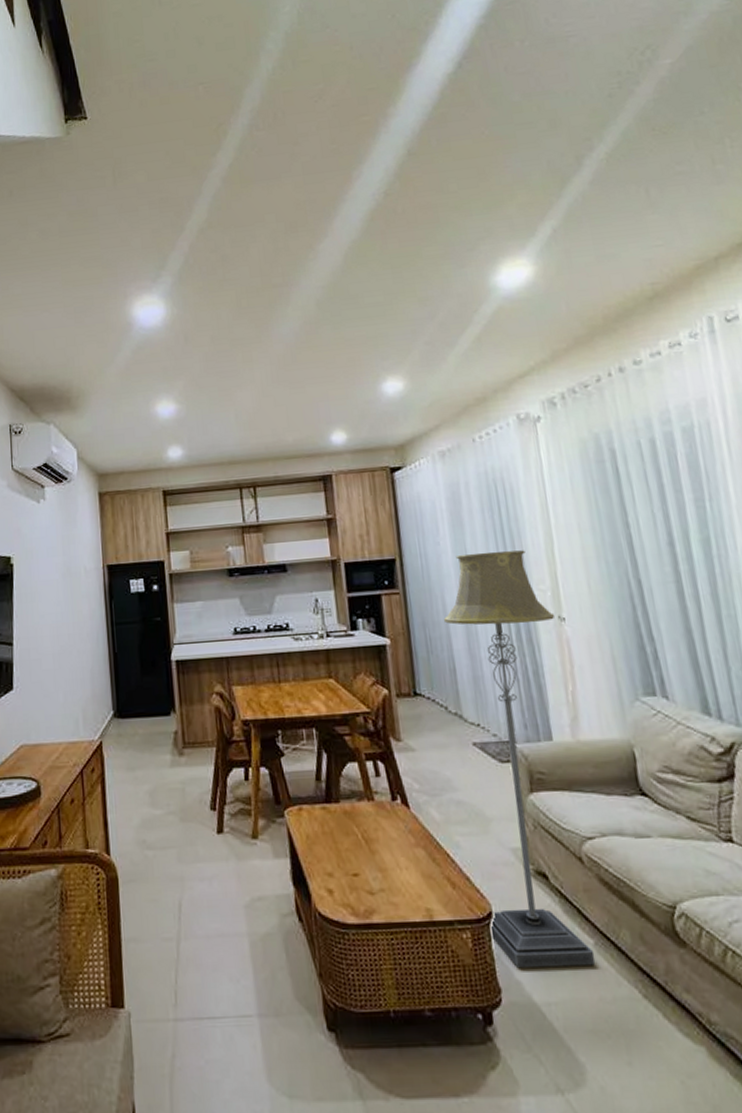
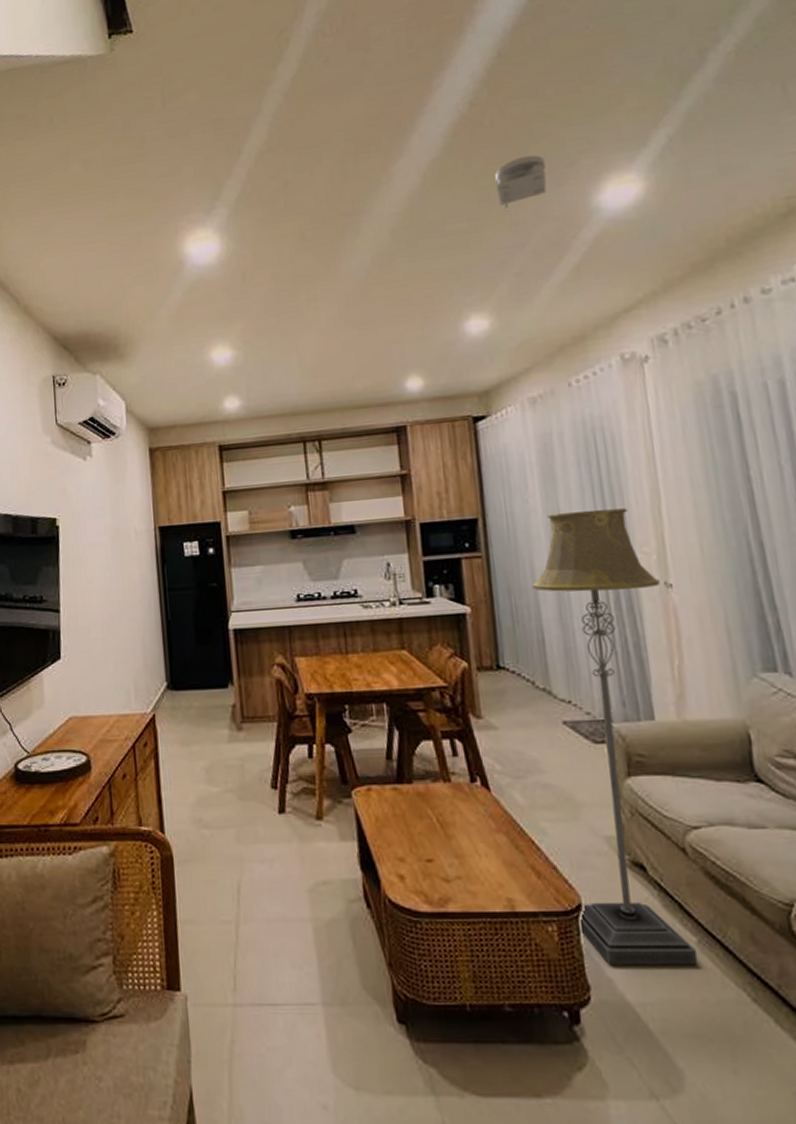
smoke detector: none [407,239,451,288] -> present [495,154,547,212]

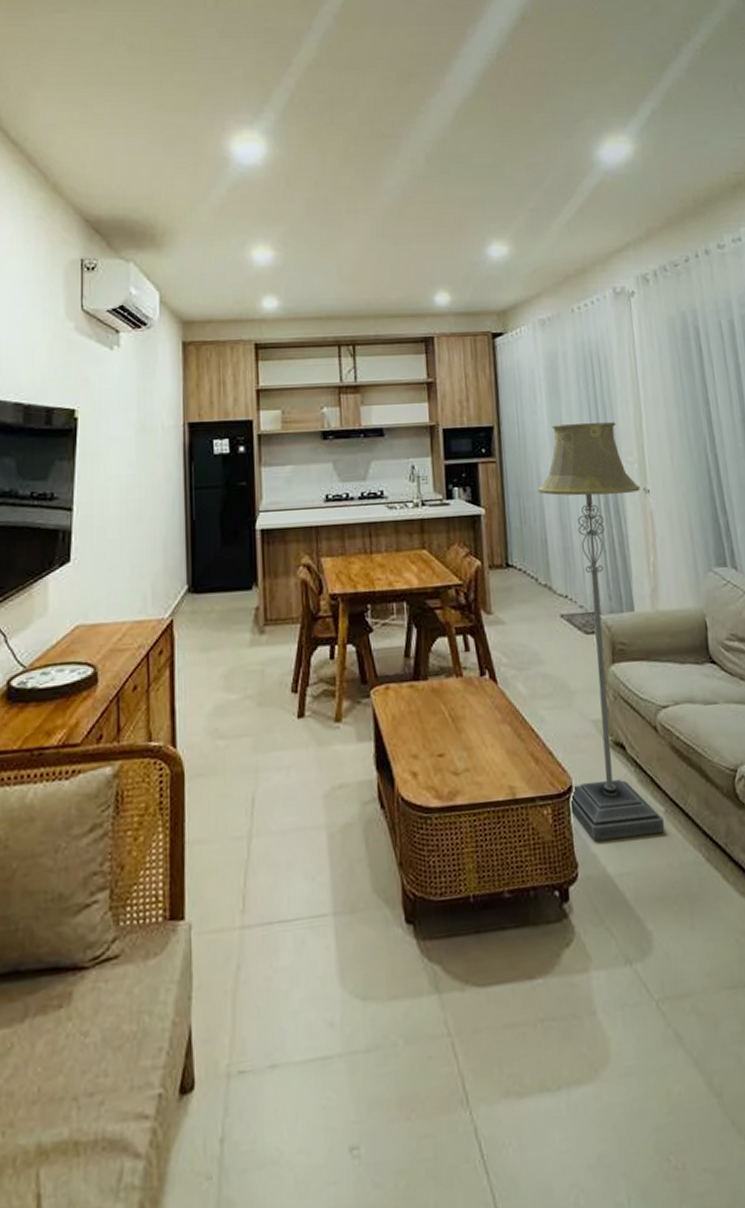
smoke detector: present [495,154,547,212] -> none [517,107,558,154]

